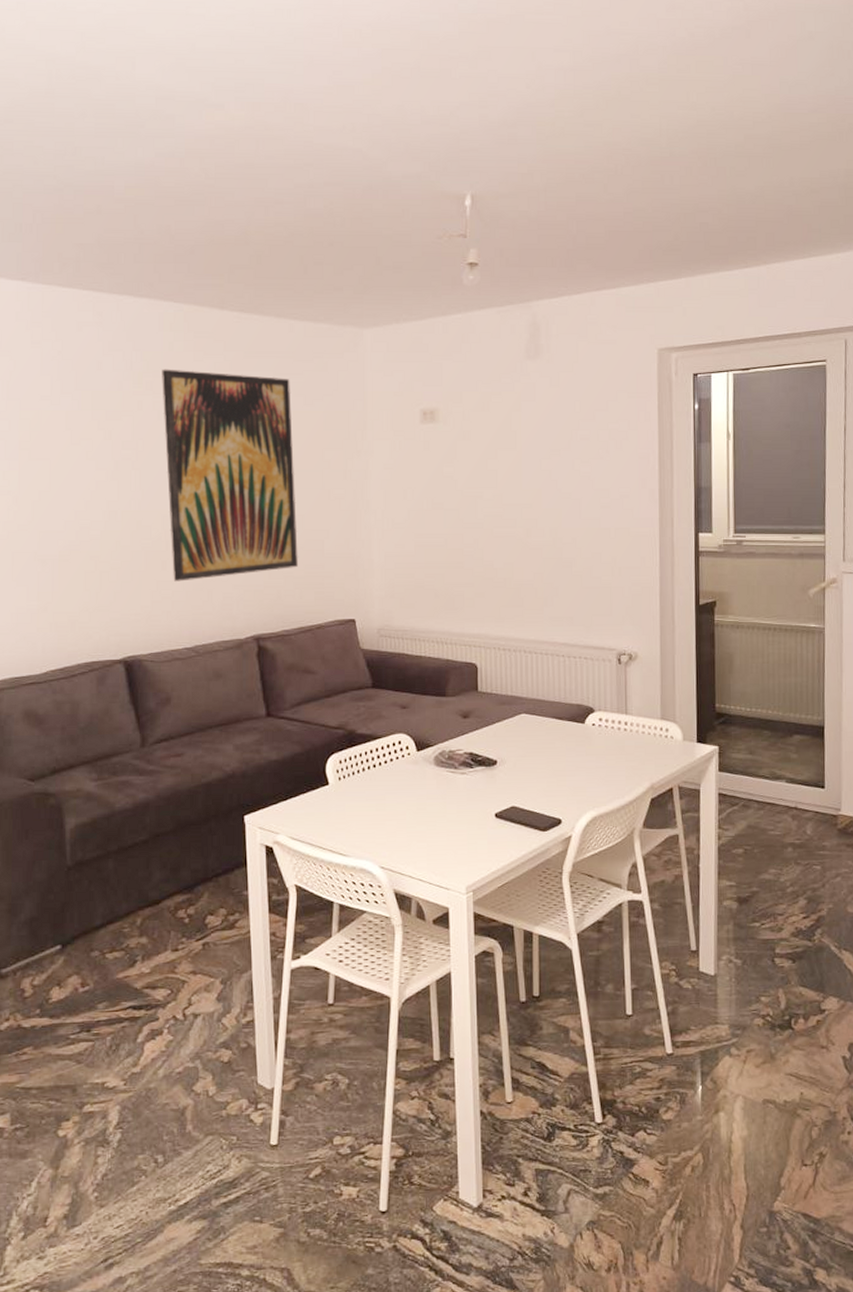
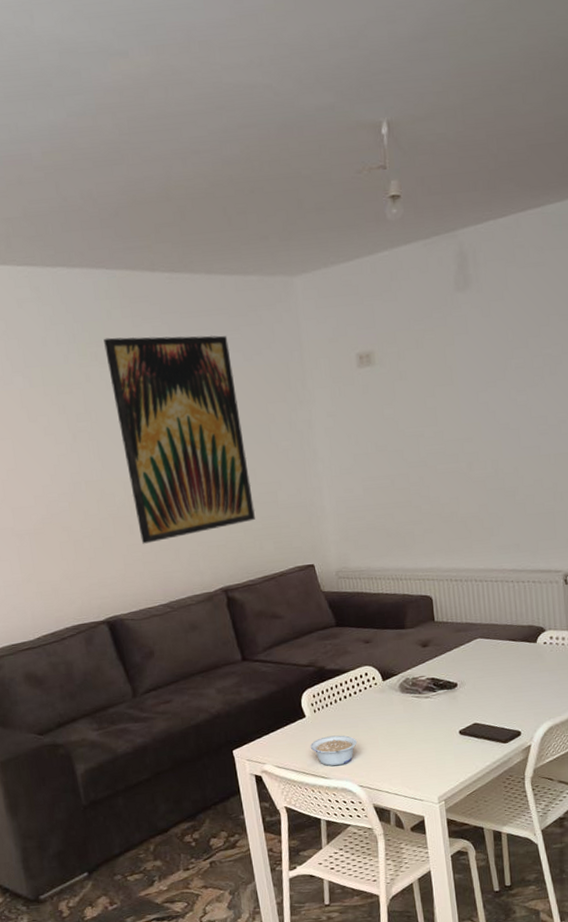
legume: none [330,808,382,843] -> present [310,735,357,767]

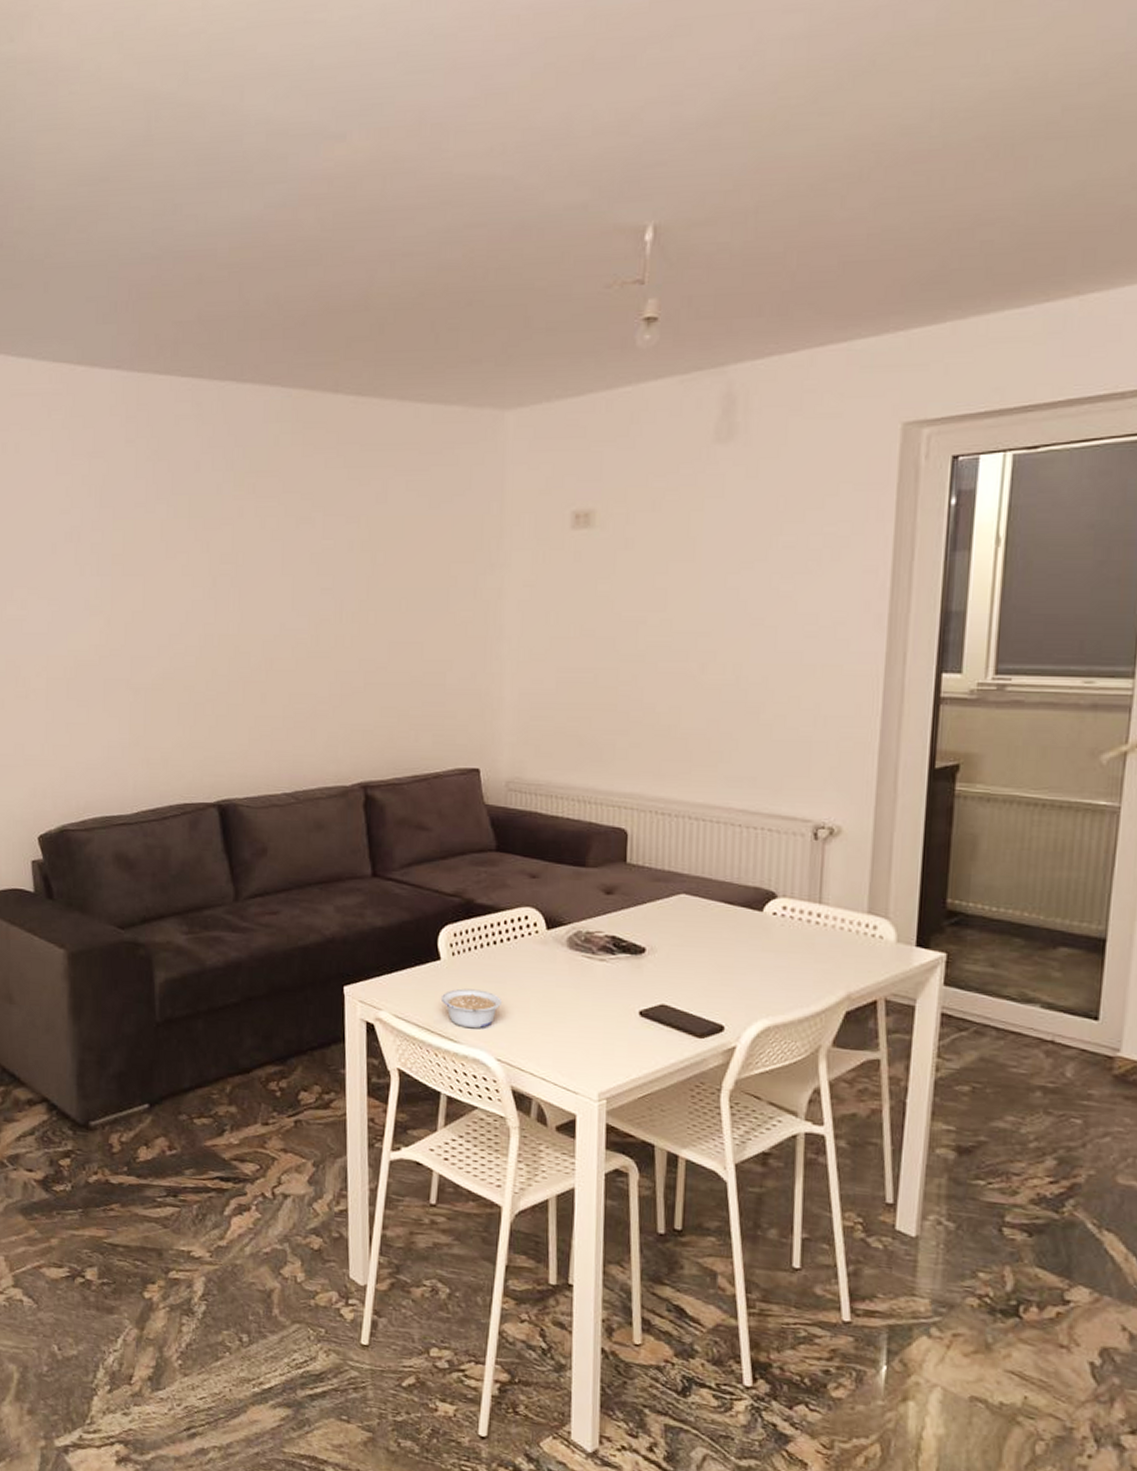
wall art: present [104,335,255,544] -> none [265,467,415,717]

